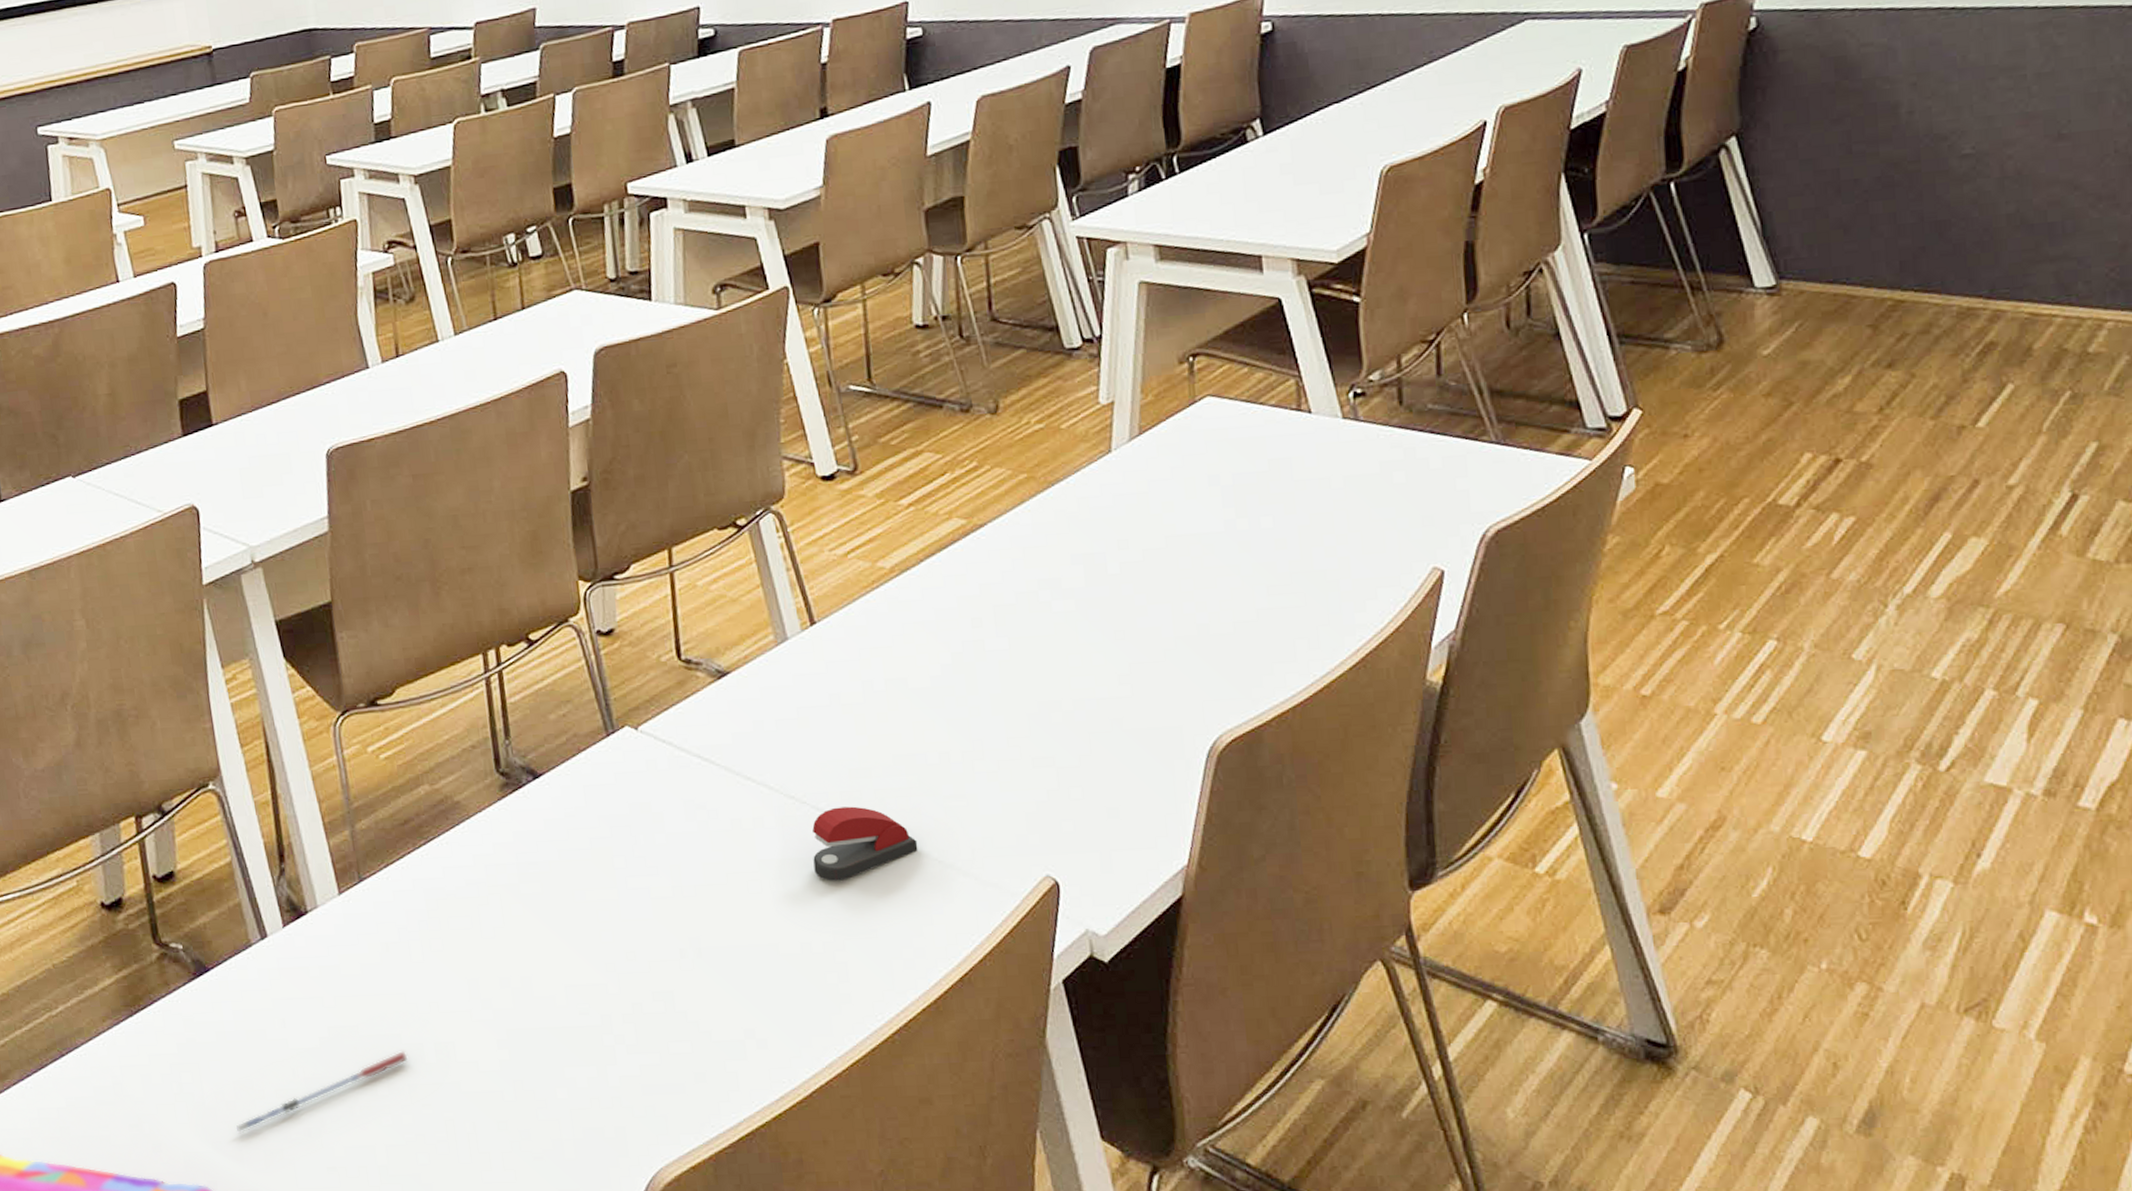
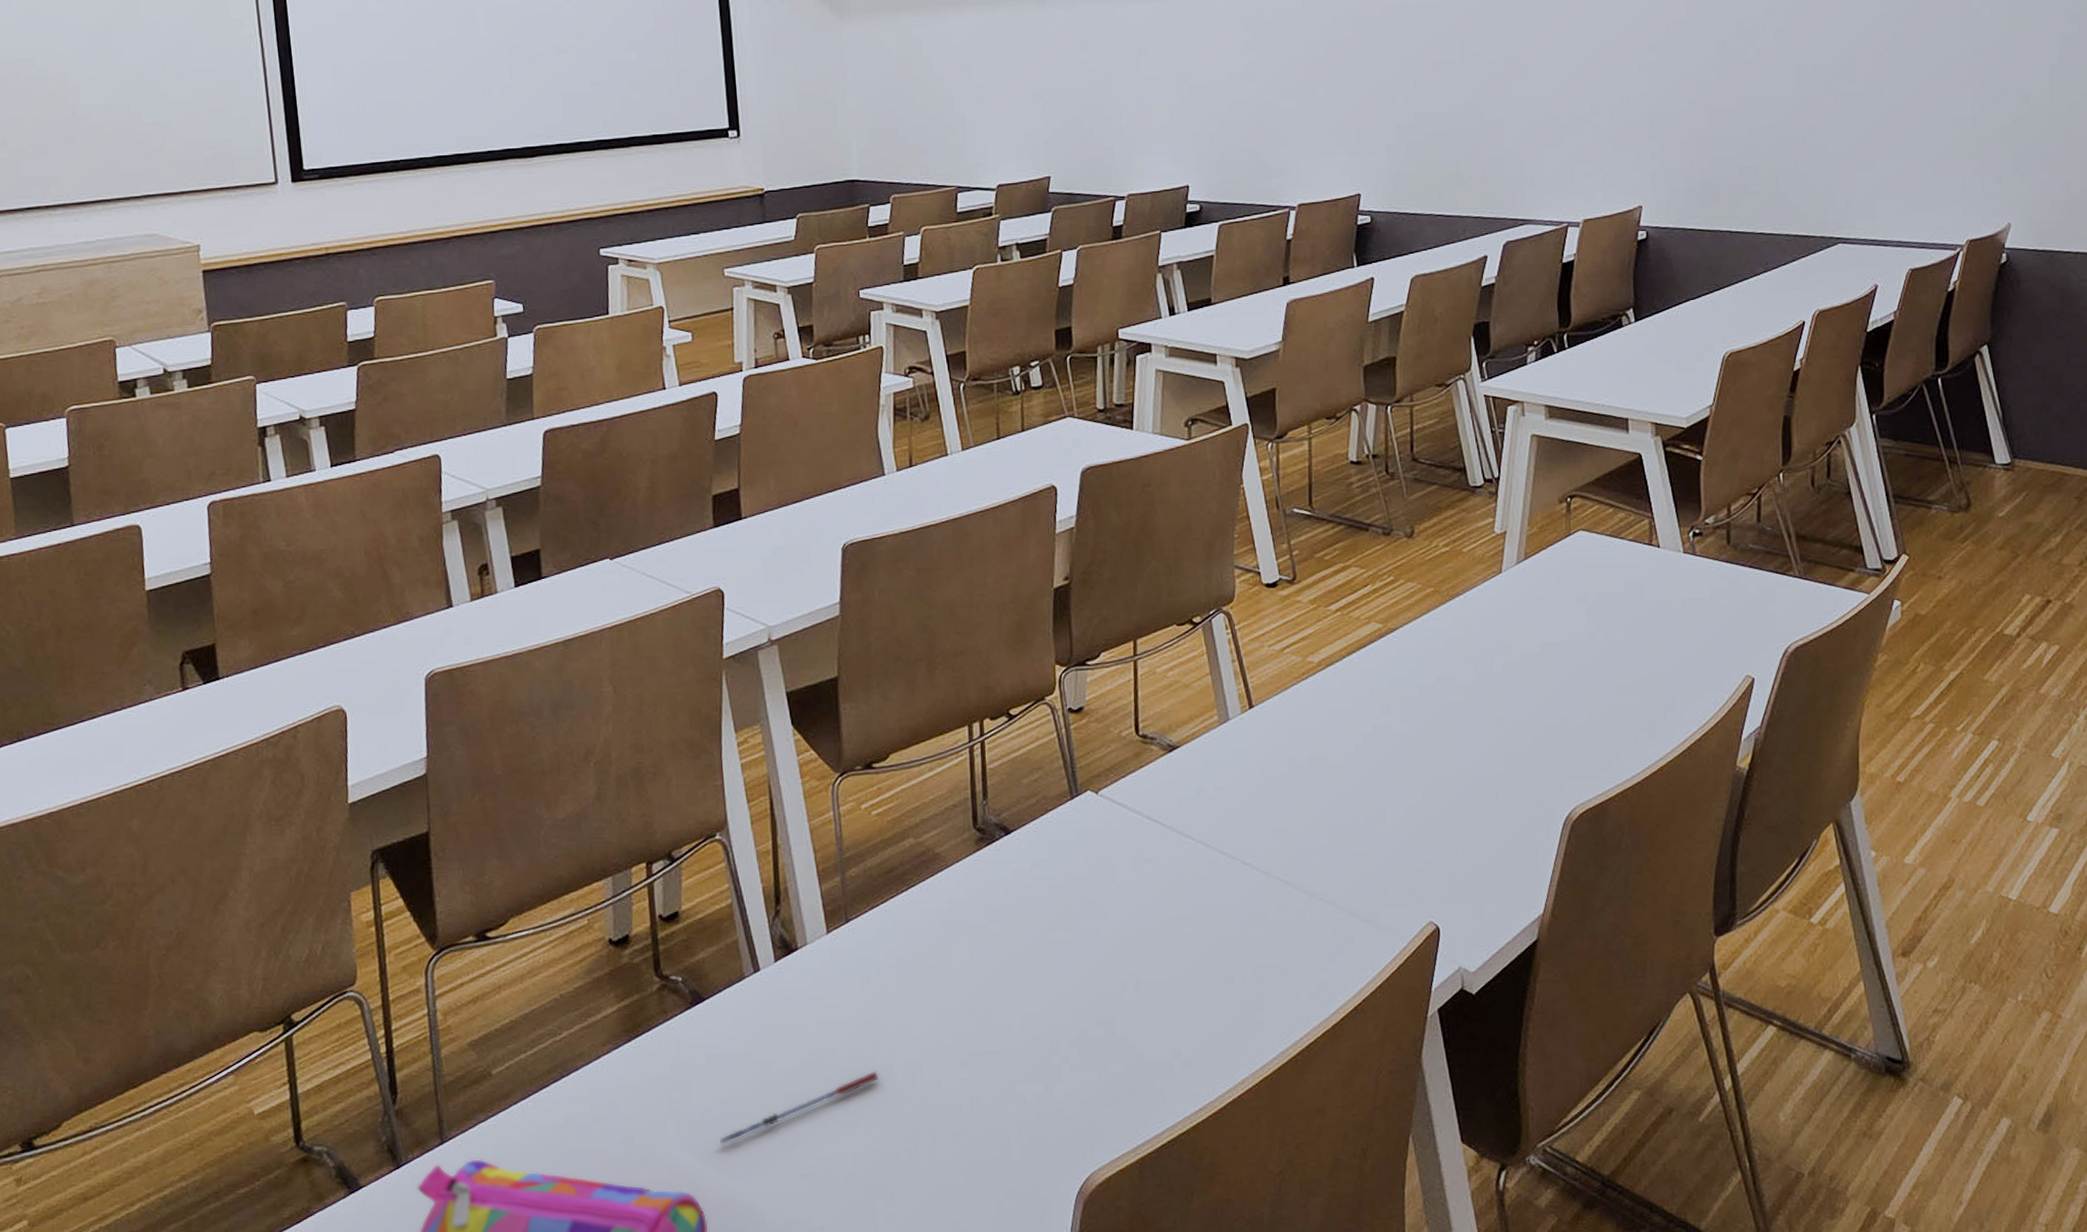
stapler: present [812,806,918,881] -> none [1239,862,1327,925]

